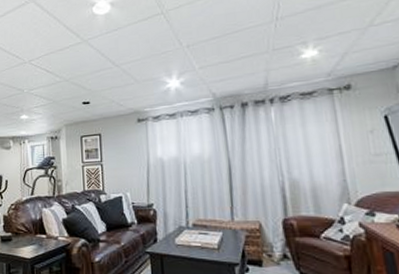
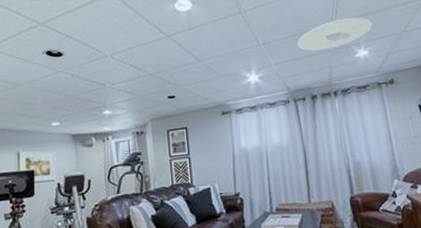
ceiling light: none [227,11,326,53] -> present [297,17,373,51]

